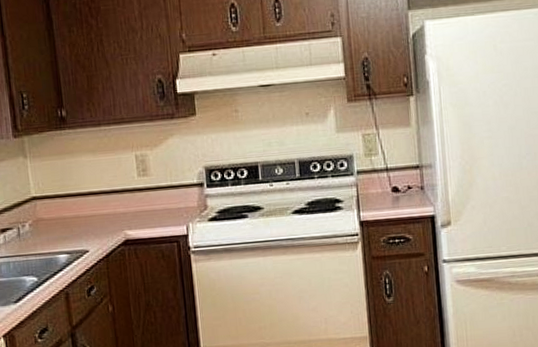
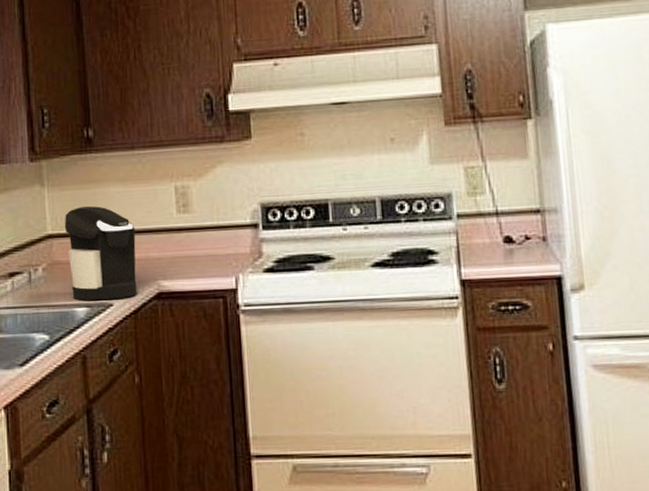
coffee maker: none [45,173,108,249] -> present [64,206,137,301]

